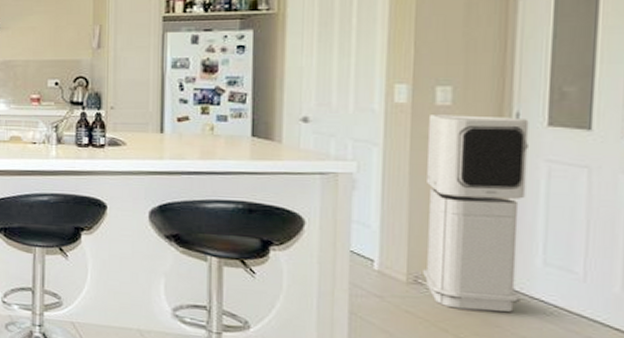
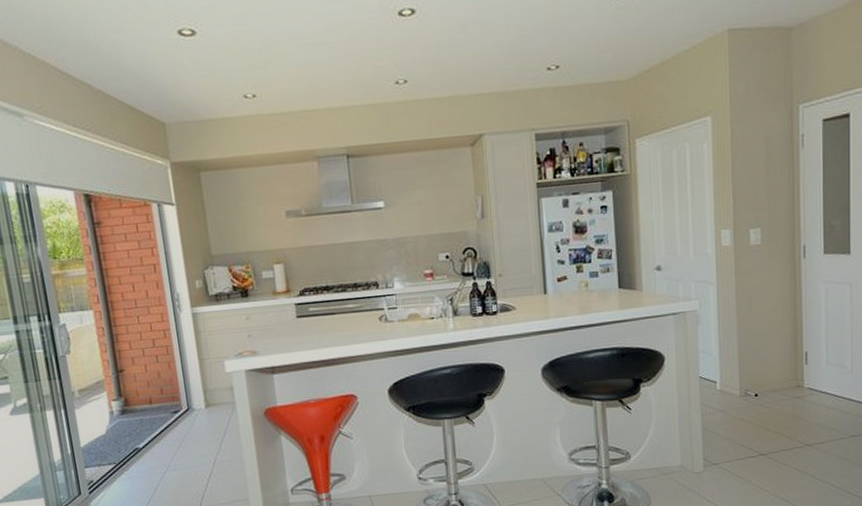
air purifier: present [423,115,529,313] -> none [746,249,814,411]

